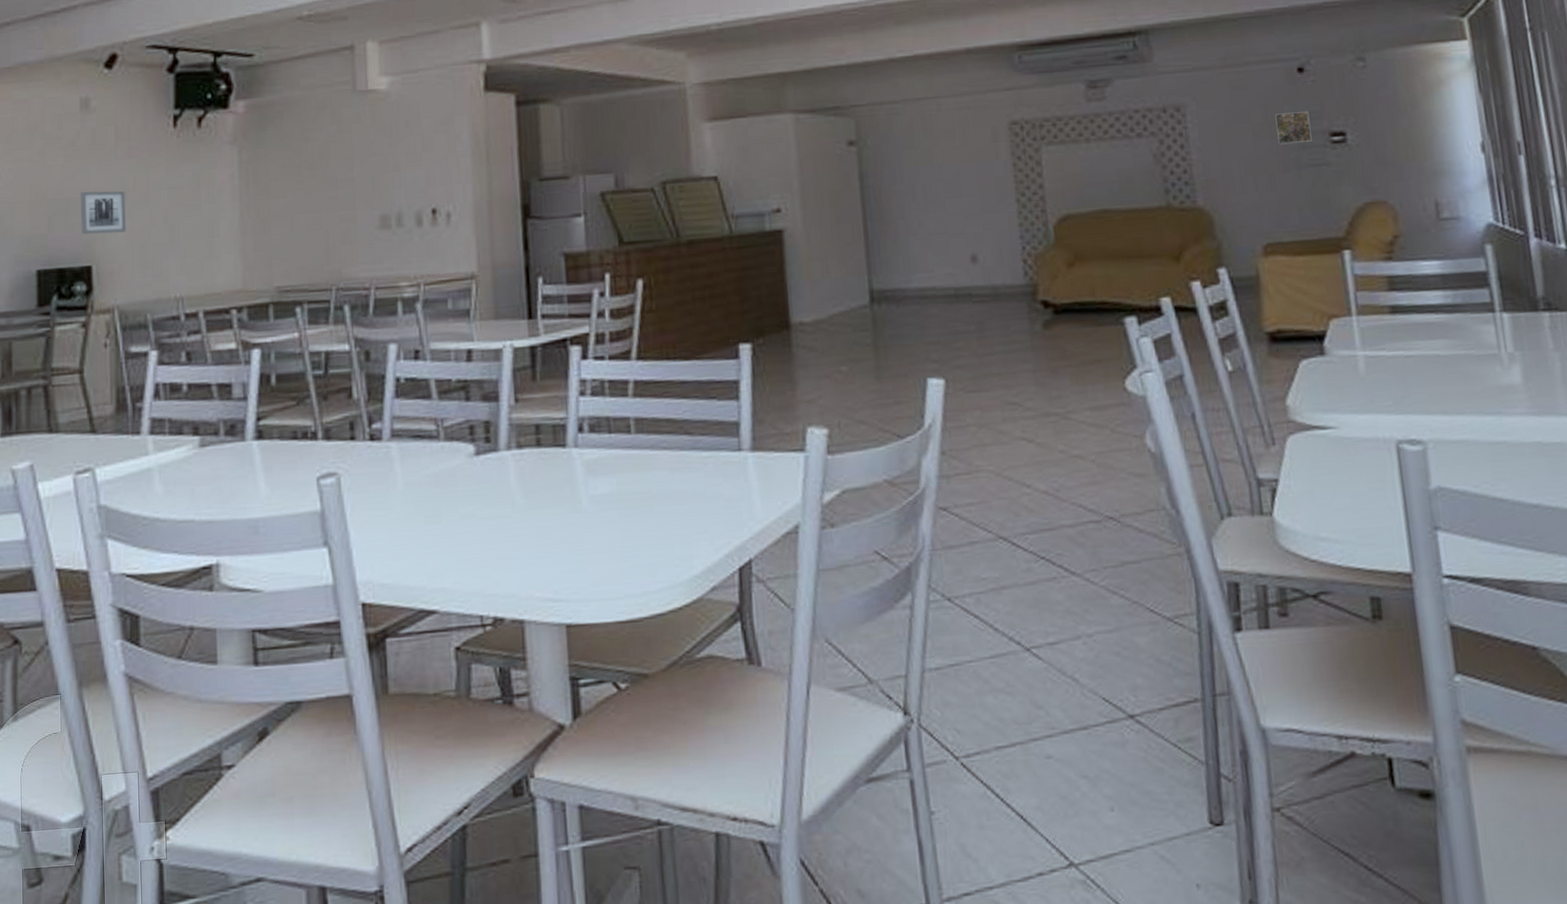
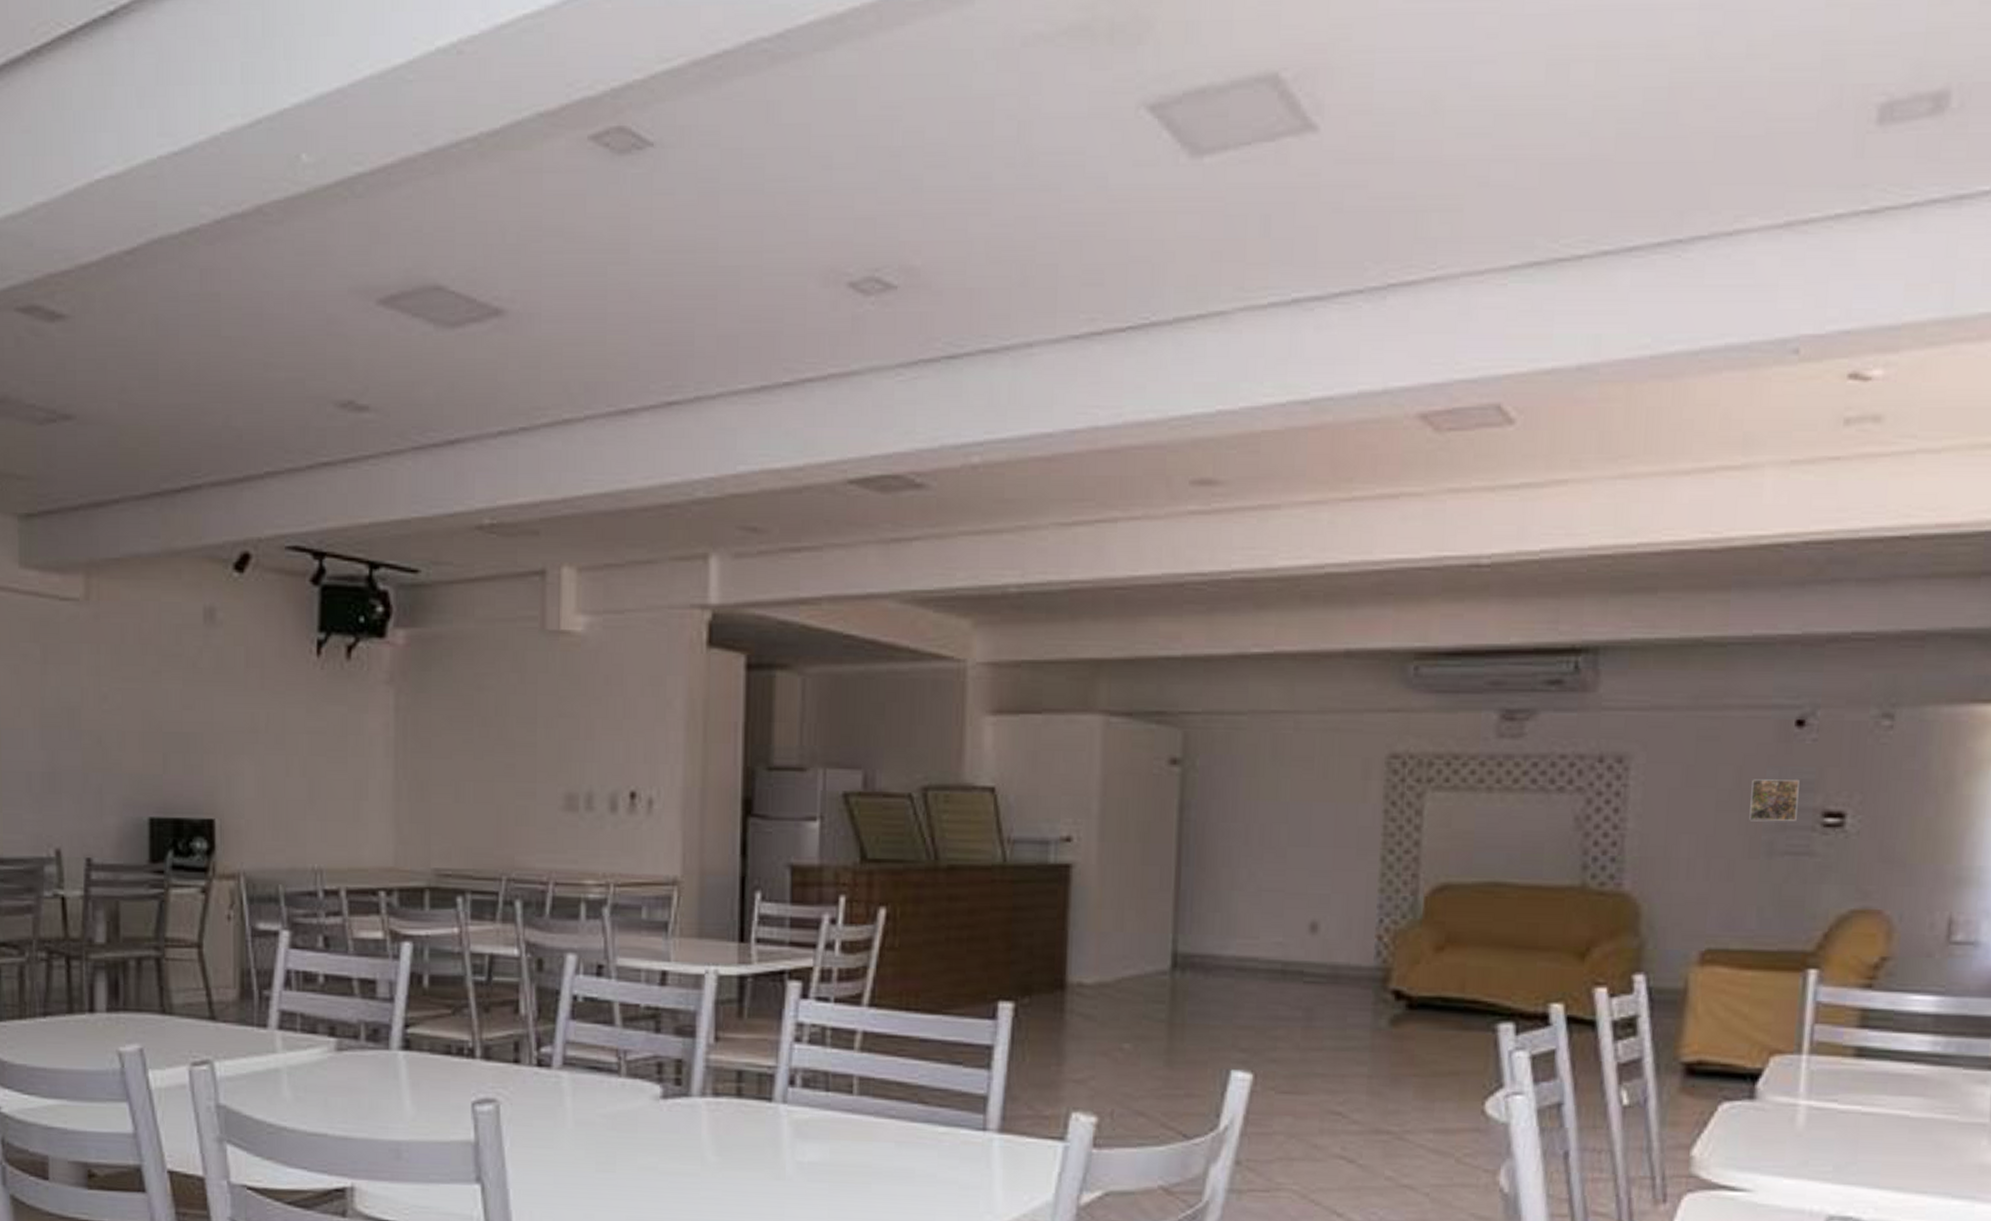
wall art: present [80,191,126,234] -> none [202,726,256,782]

